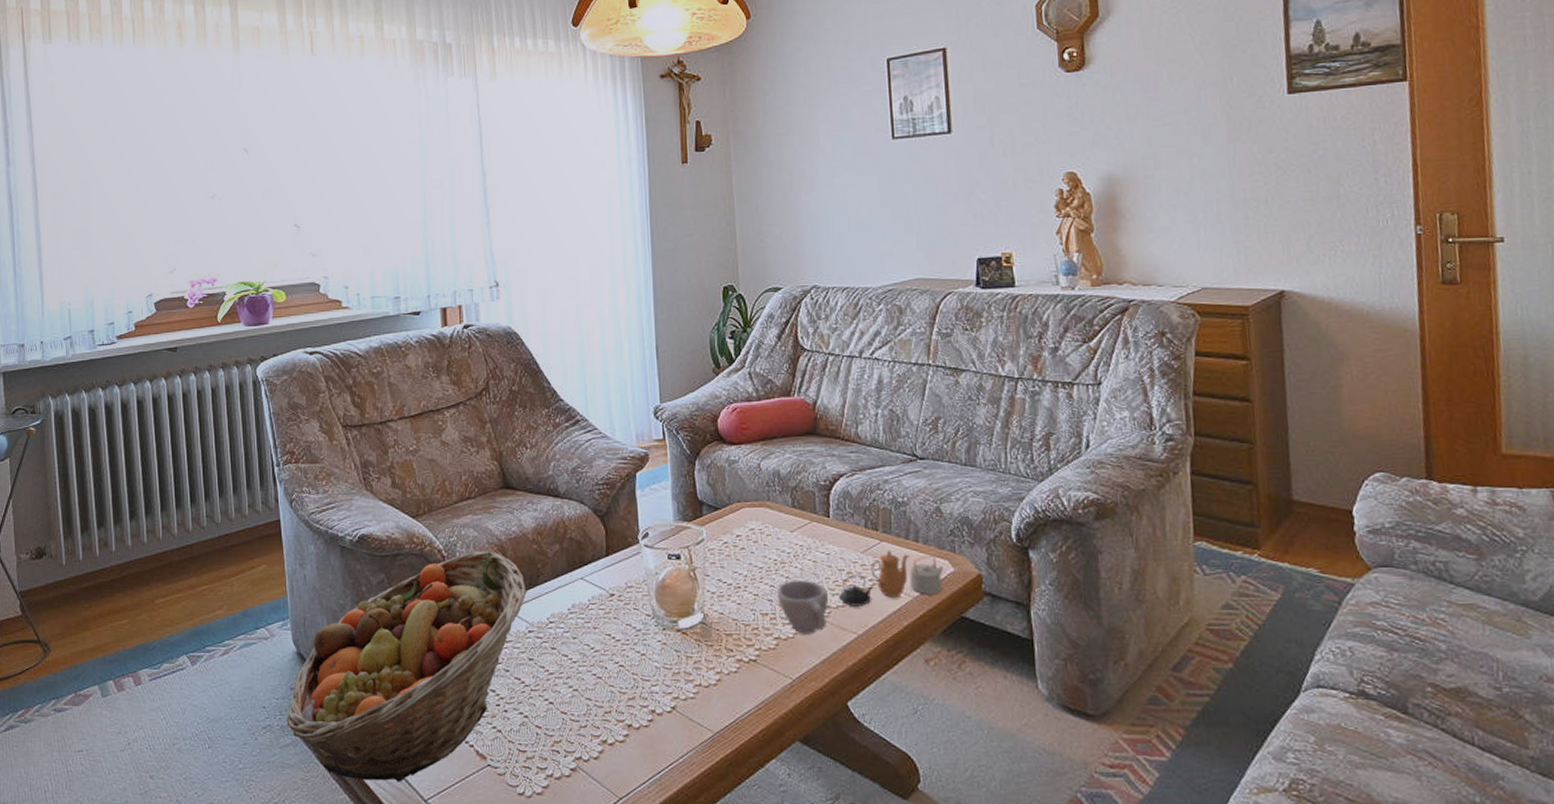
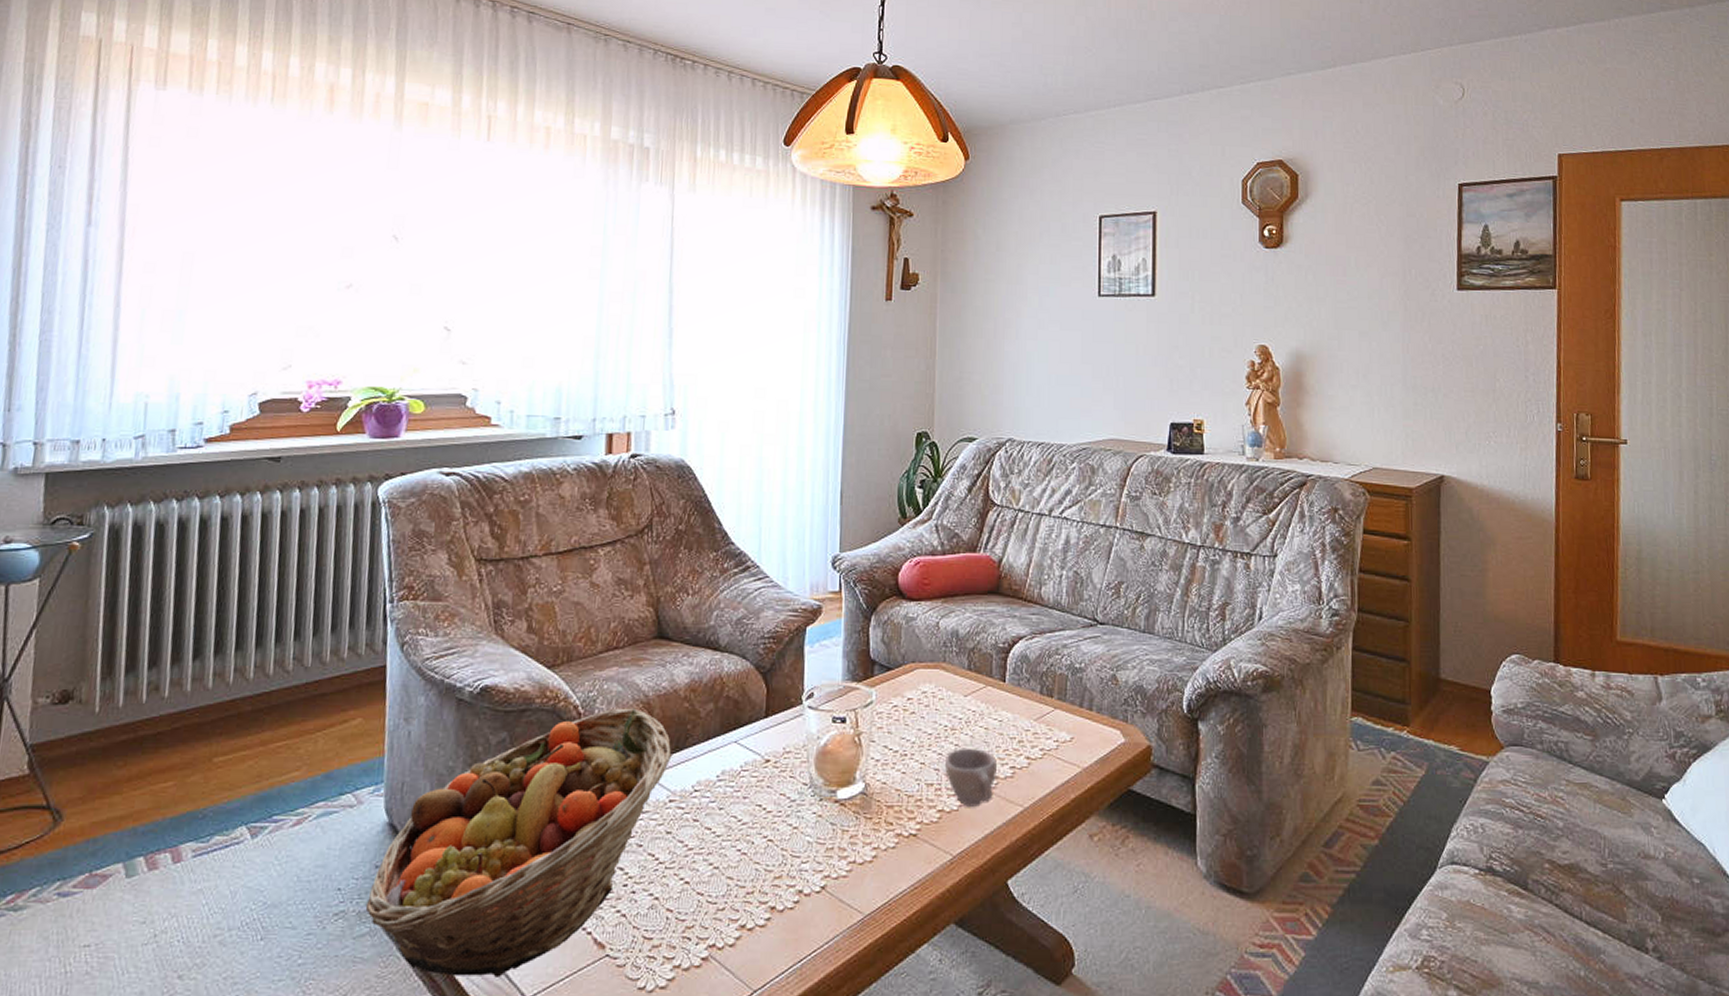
teapot: present [839,550,944,606] -> none [1008,718,1115,777]

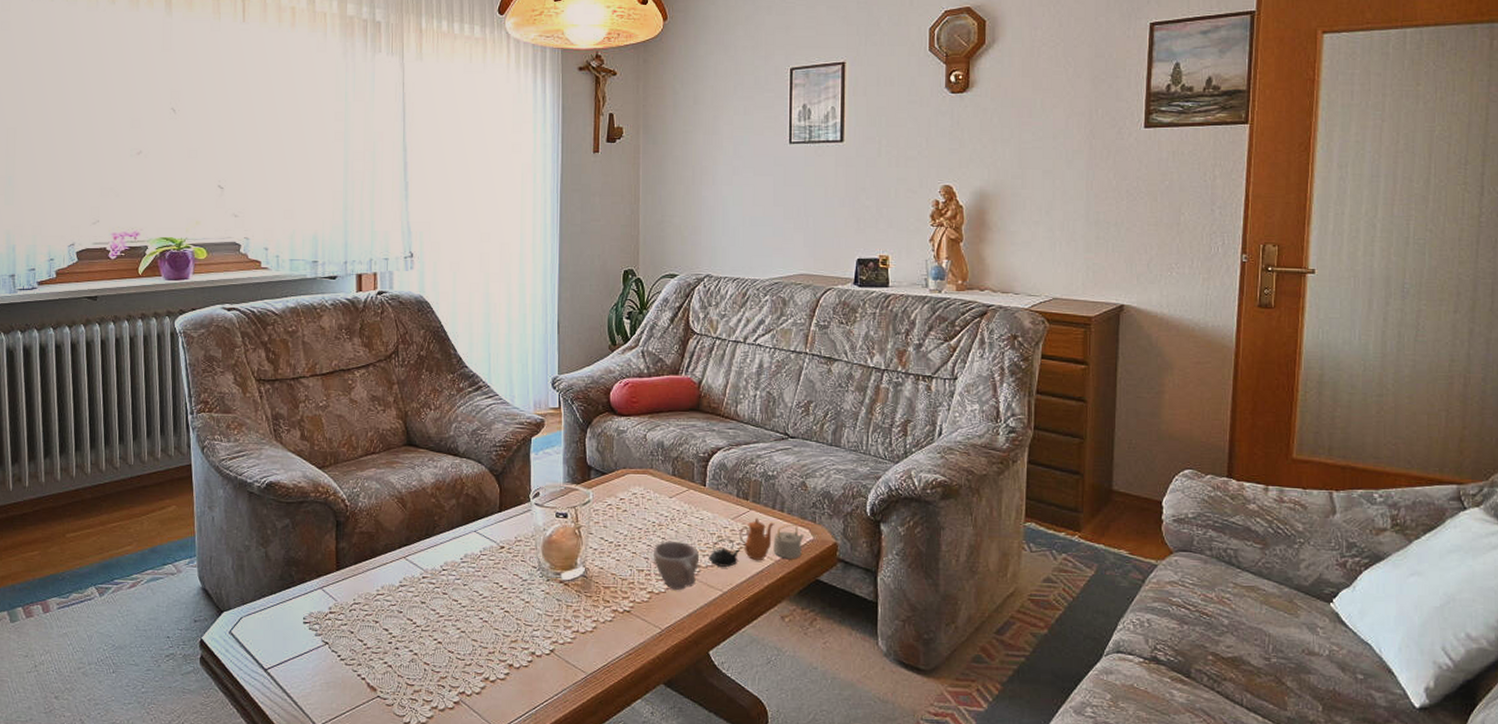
fruit basket: present [365,708,672,978] -> none [189,502,423,709]
teapot: none [1008,718,1115,777] -> present [709,517,804,567]

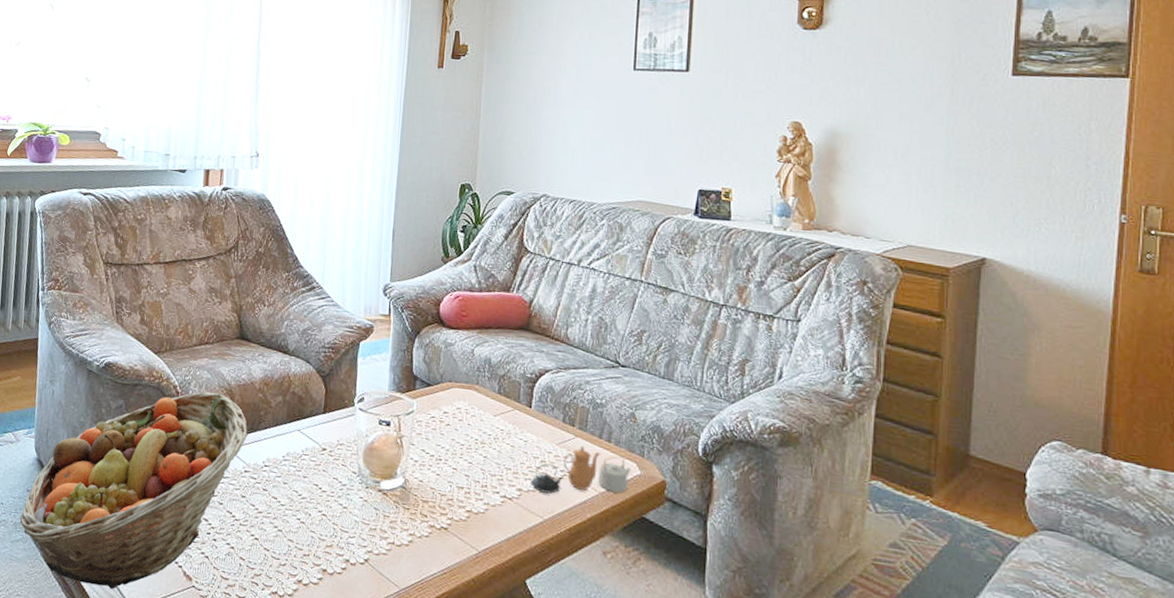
fruit basket: none [189,502,423,709] -> present [19,391,248,590]
cup: present [653,541,699,590] -> none [473,460,521,513]

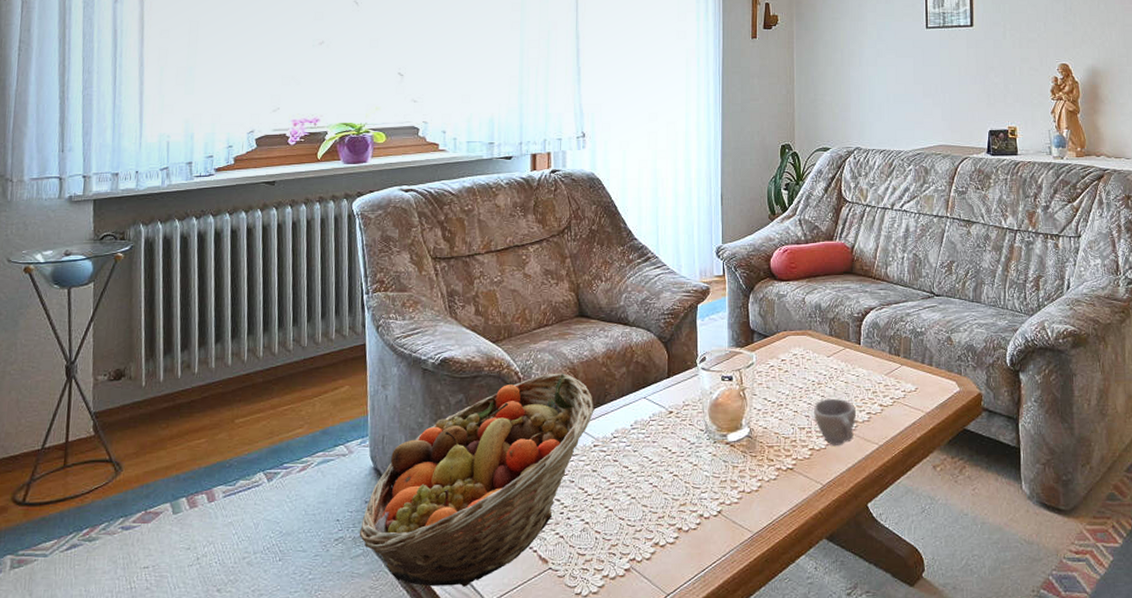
cup: none [473,460,521,513] -> present [813,398,856,445]
teapot: present [531,445,631,494] -> none [865,372,952,421]

